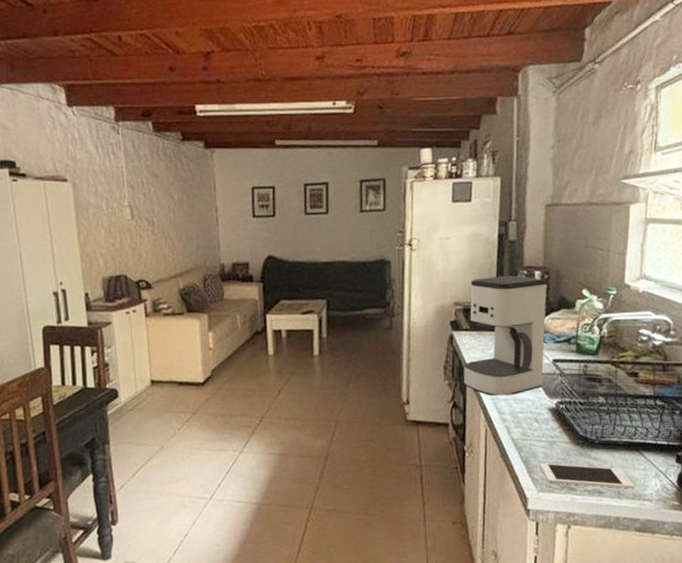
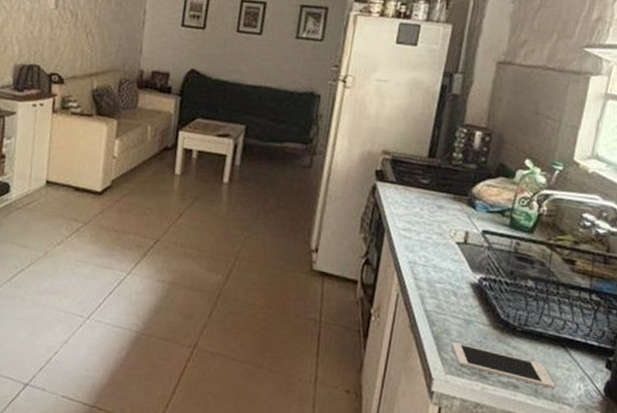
coffee maker: present [463,275,548,396] -> none [380,129,489,262]

